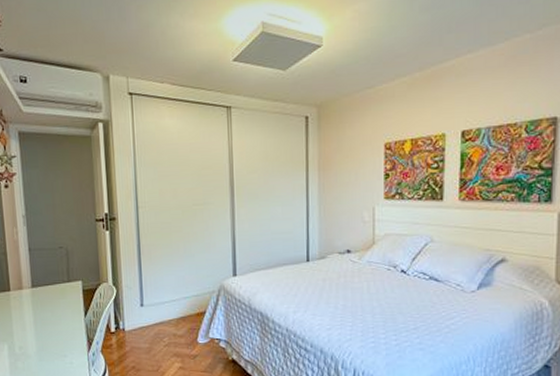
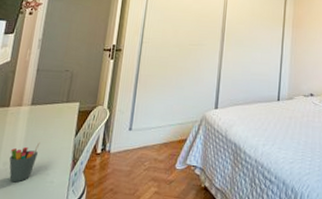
pen holder: none [23,324,51,365] -> present [9,142,40,183]

